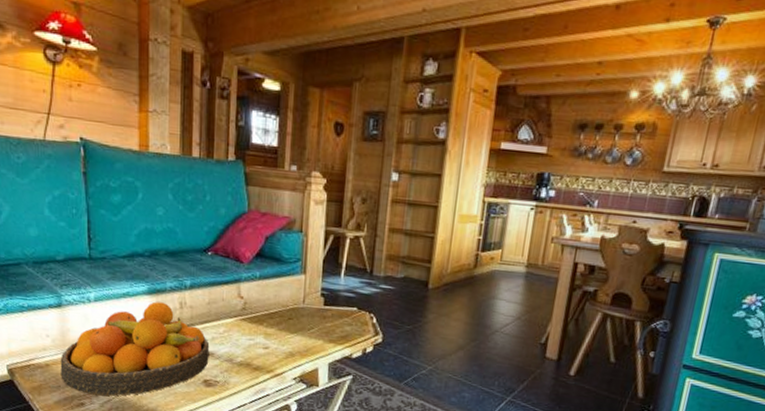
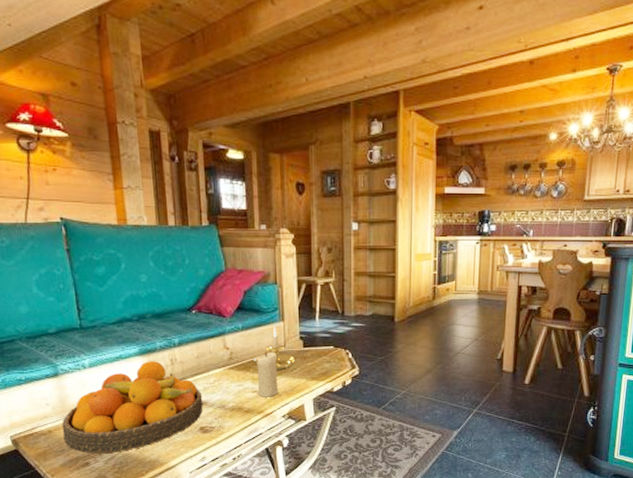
candle holder: none [267,278,315,328] -> present [253,325,296,371]
candle: none [268,306,294,356] -> present [256,351,278,397]

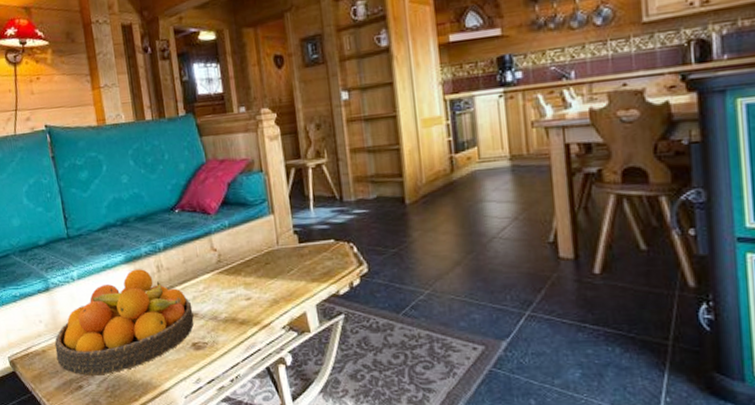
candle holder: present [253,325,296,371] -> none [243,219,292,273]
candle: present [256,351,278,397] -> none [247,250,275,305]

